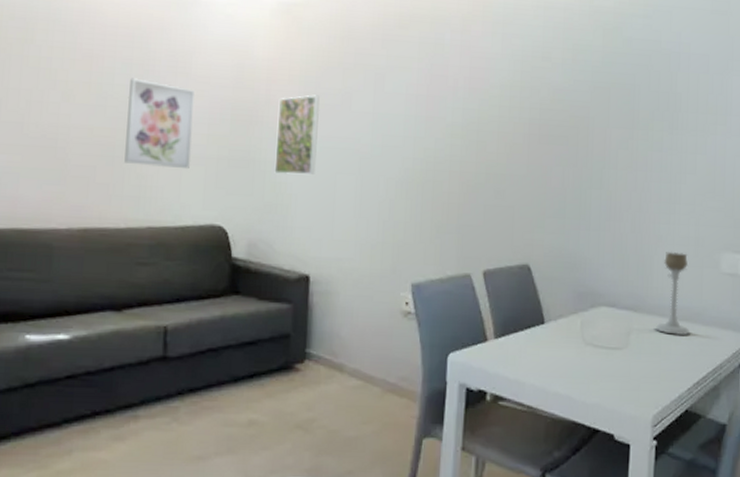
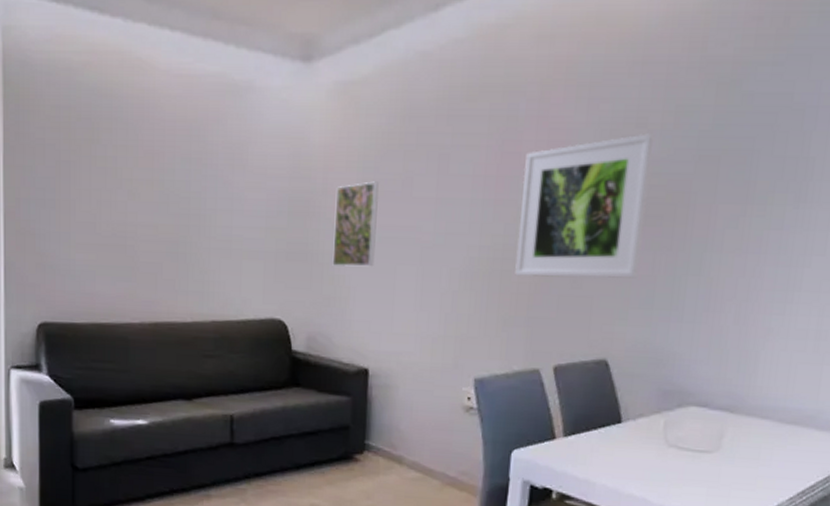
wall art: present [124,78,195,170] -> none [188,173,252,264]
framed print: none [446,66,558,191] -> present [515,133,655,279]
candle holder: present [655,251,690,336] -> none [754,346,805,441]

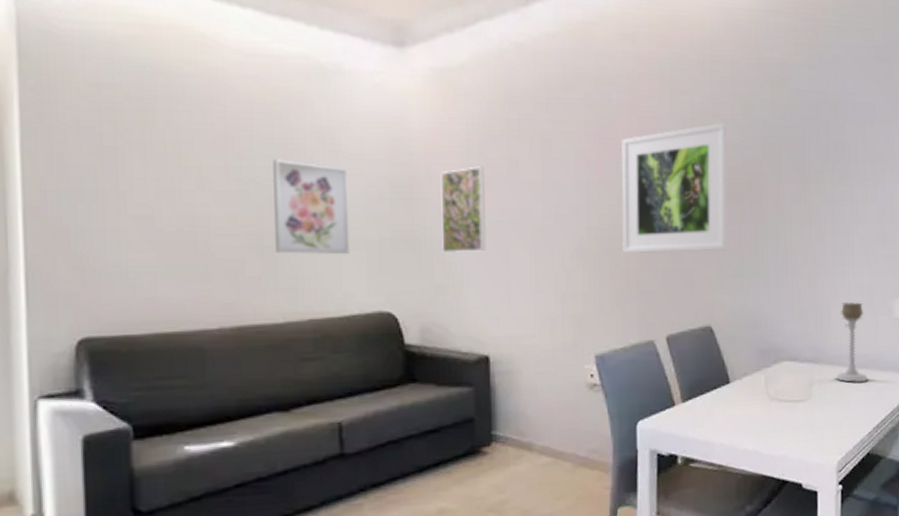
wall art: none [188,173,252,264] -> present [272,159,351,255]
candle holder: none [754,346,805,441] -> present [835,301,869,383]

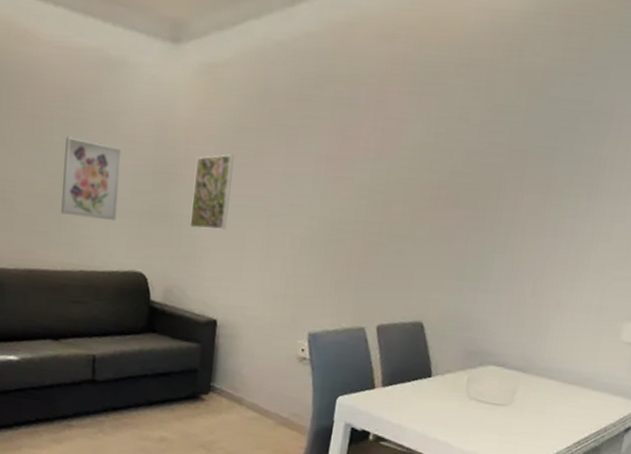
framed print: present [621,122,728,254] -> none [348,127,474,253]
candle holder: present [835,301,869,383] -> none [541,317,588,399]

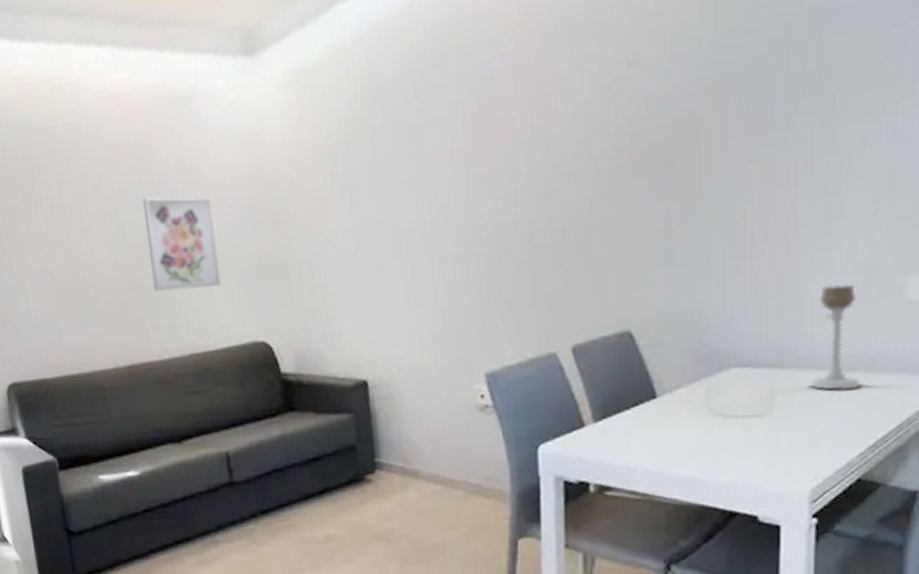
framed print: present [190,154,234,230] -> none [303,174,357,275]
candle holder: none [541,317,588,399] -> present [809,284,862,391]

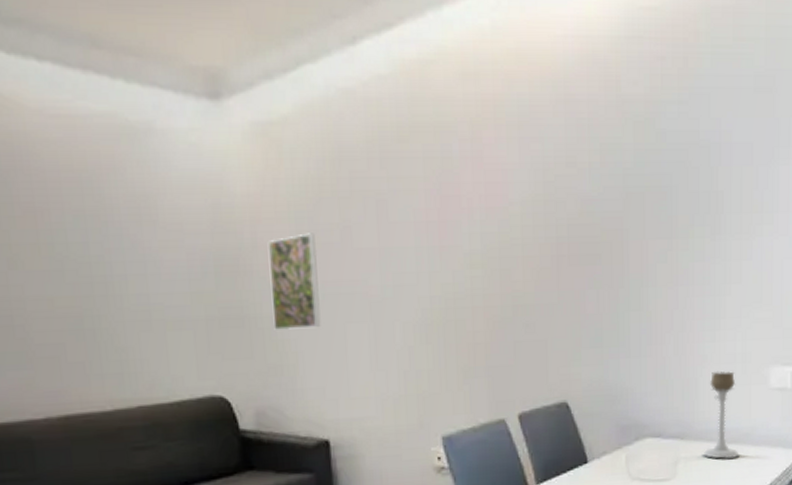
wall art: present [143,197,221,291] -> none [87,233,176,337]
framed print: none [303,174,357,275] -> present [268,233,321,331]

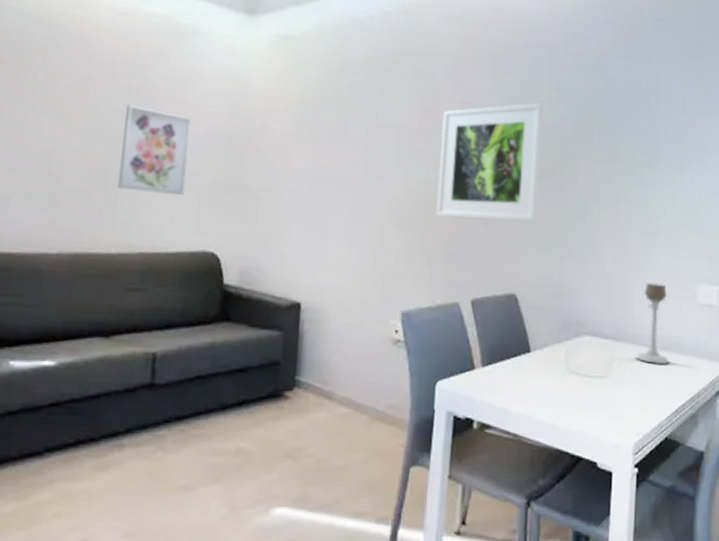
wall art: none [87,233,176,337] -> present [118,104,191,196]
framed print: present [268,233,321,331] -> none [268,125,315,204]
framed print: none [464,172,585,326] -> present [436,102,544,222]

